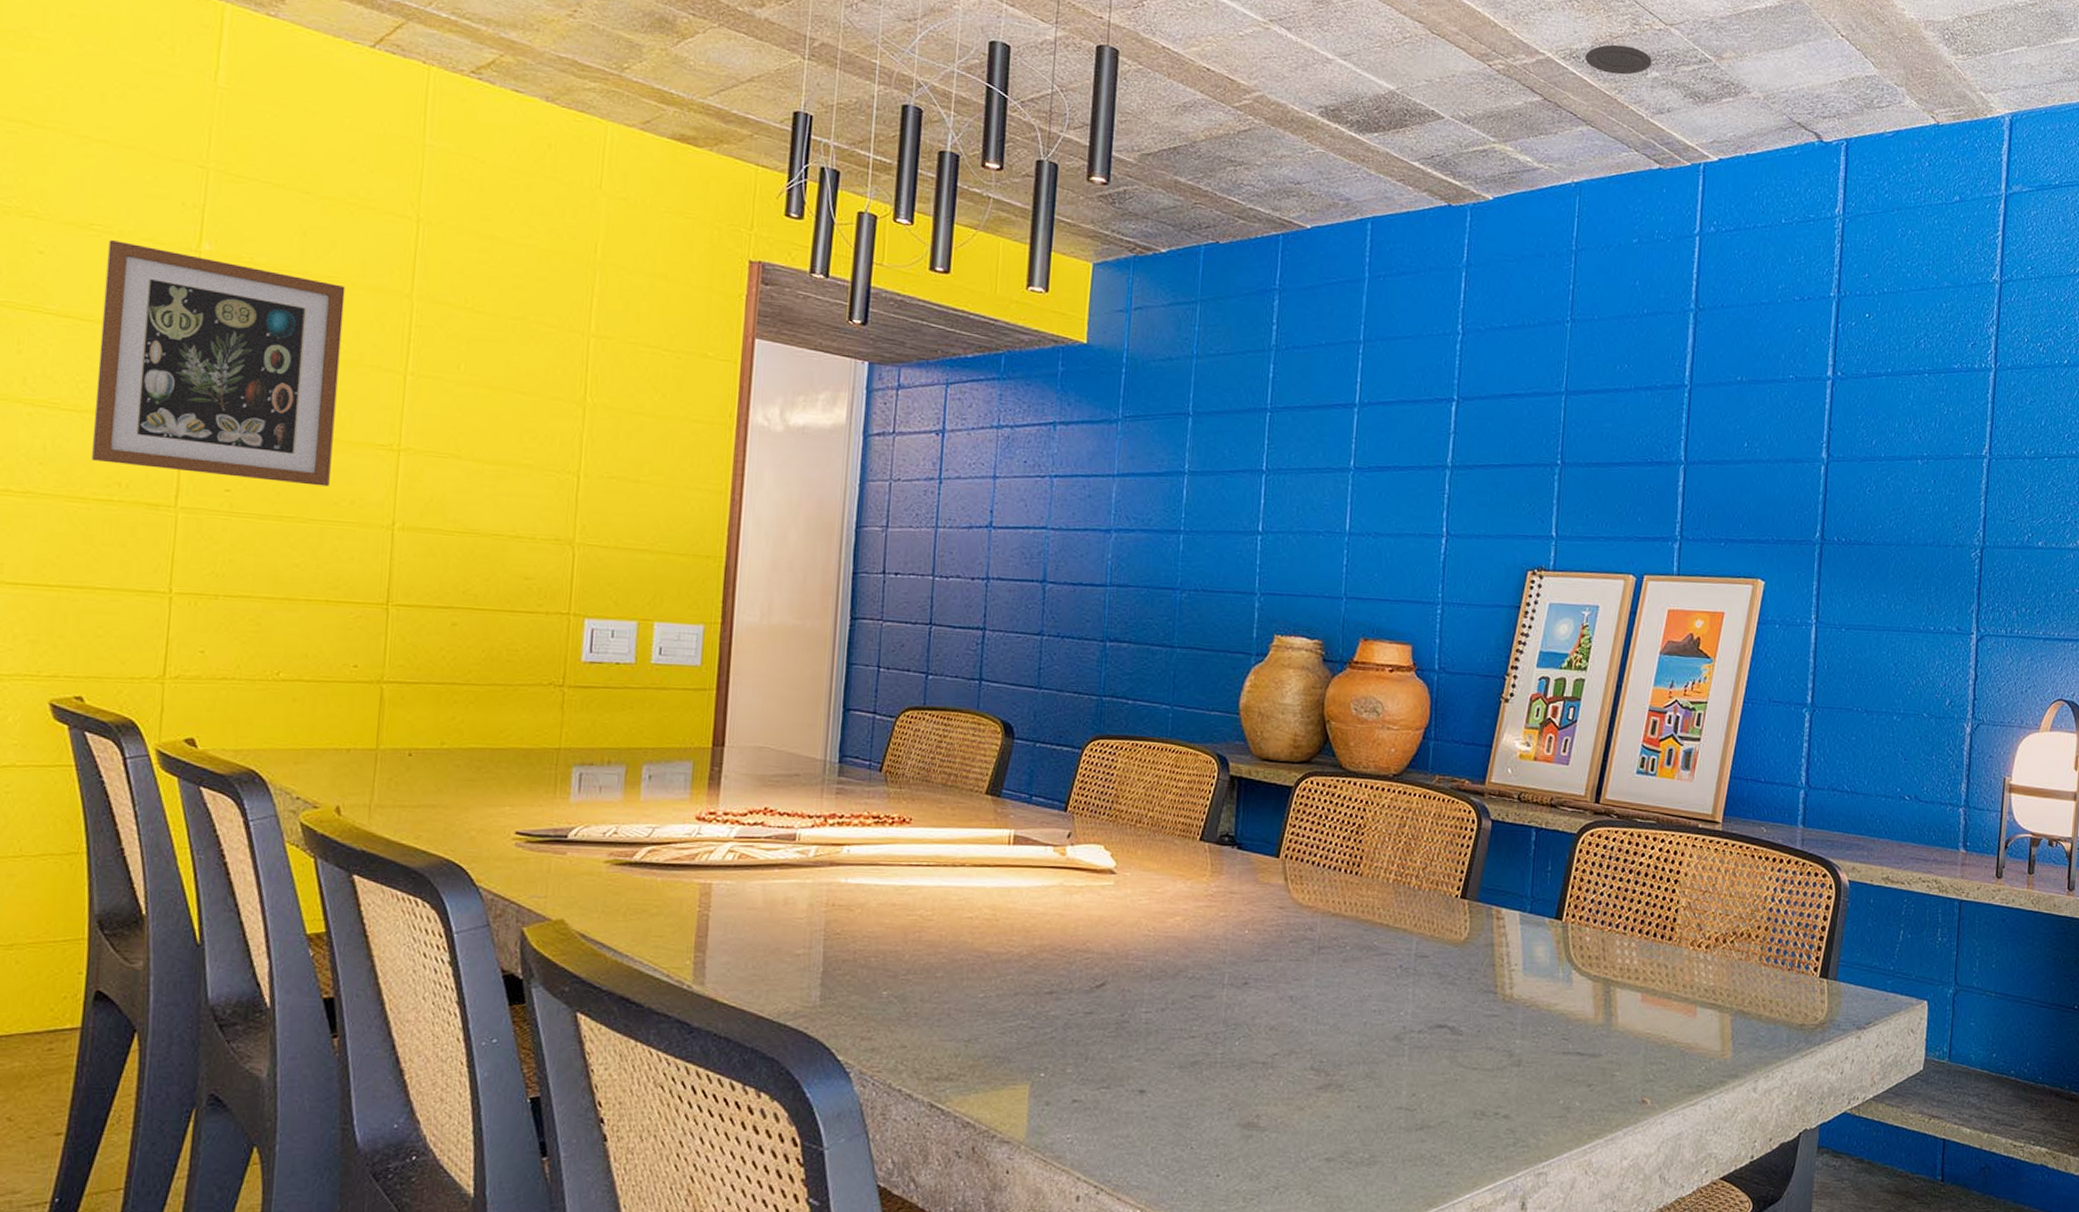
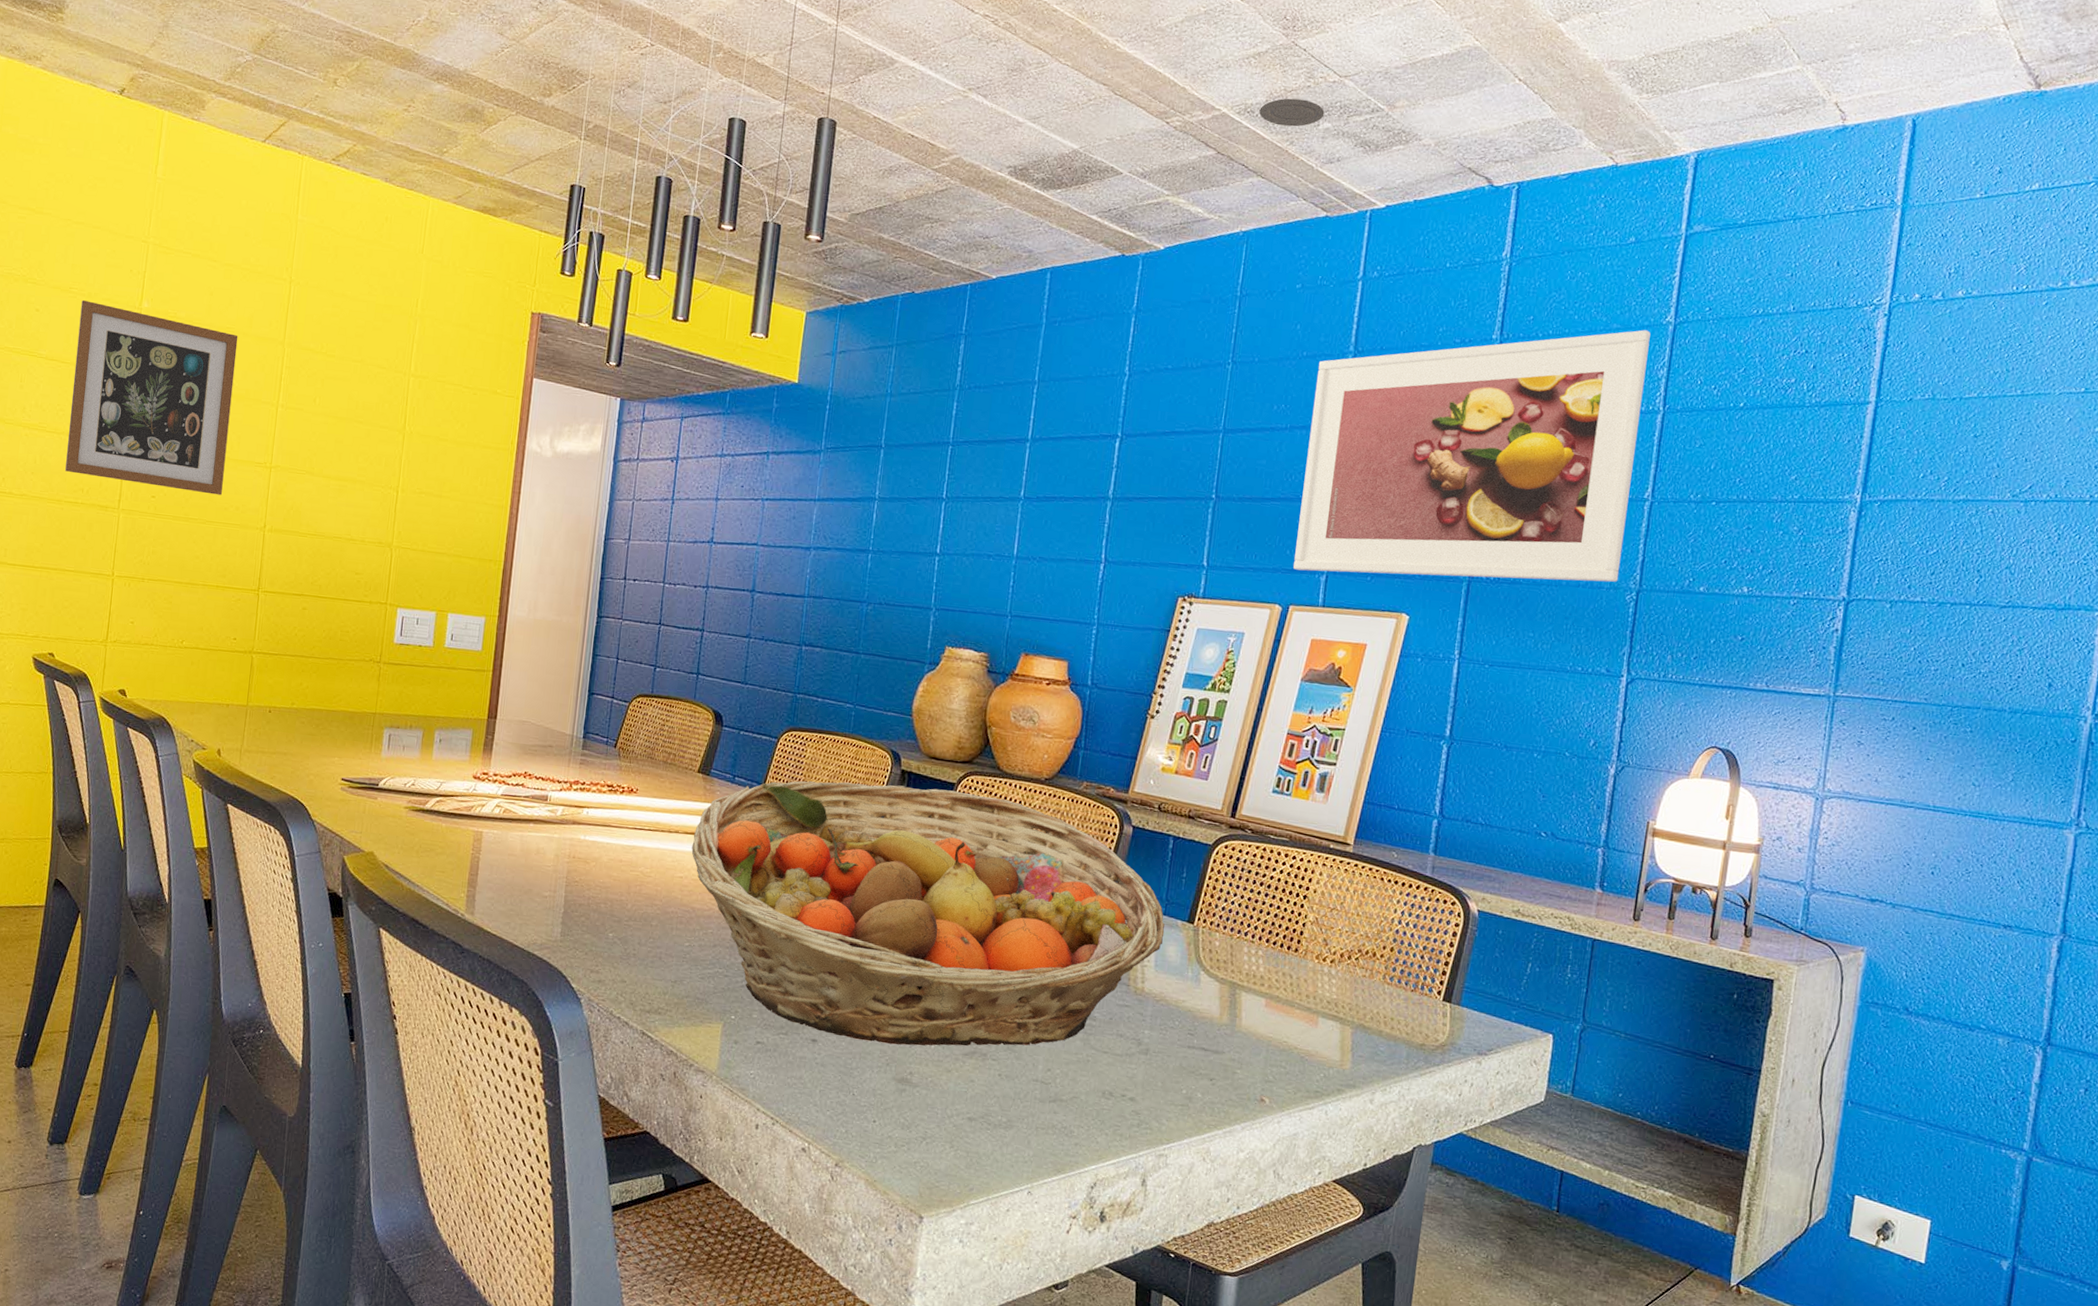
fruit basket: none [982,793,1532,1086] -> present [691,780,1165,1046]
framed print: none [1646,288,1979,540] -> present [1293,330,1651,582]

